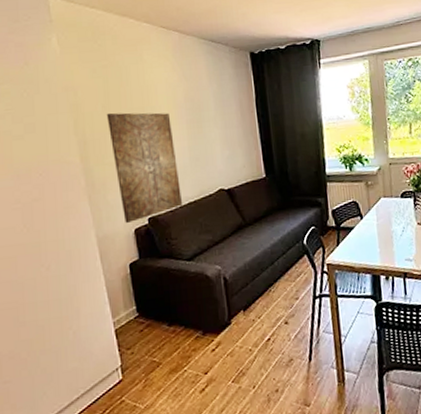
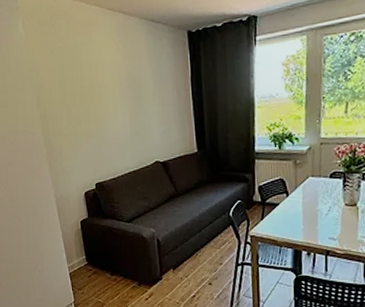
wall art: present [106,112,183,223] -> none [62,90,124,186]

